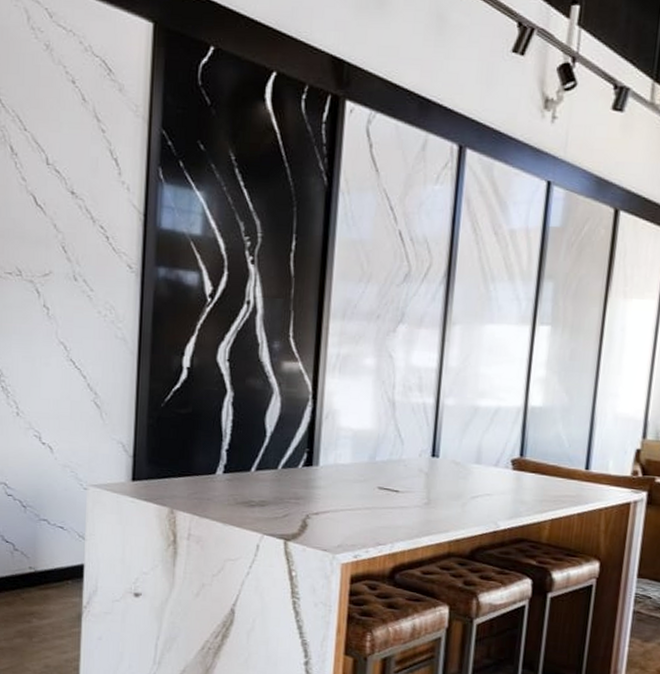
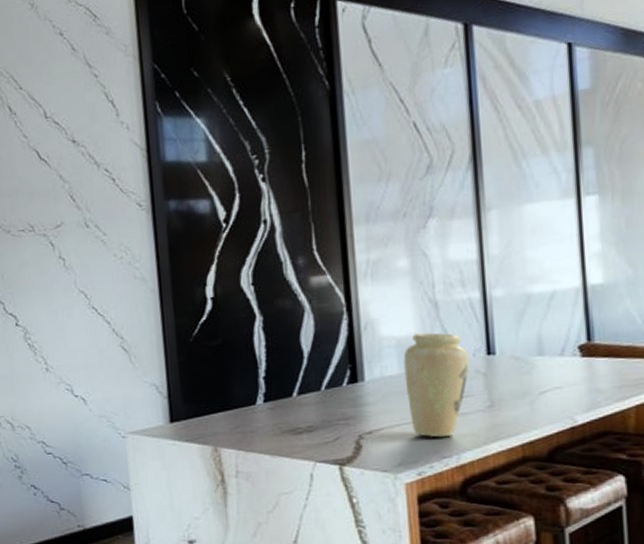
vase: none [355,429,416,527] -> present [403,332,470,438]

